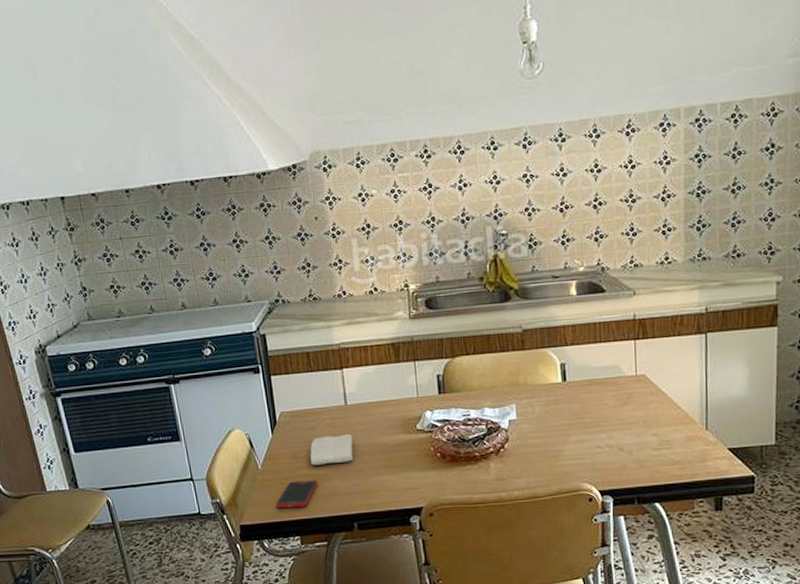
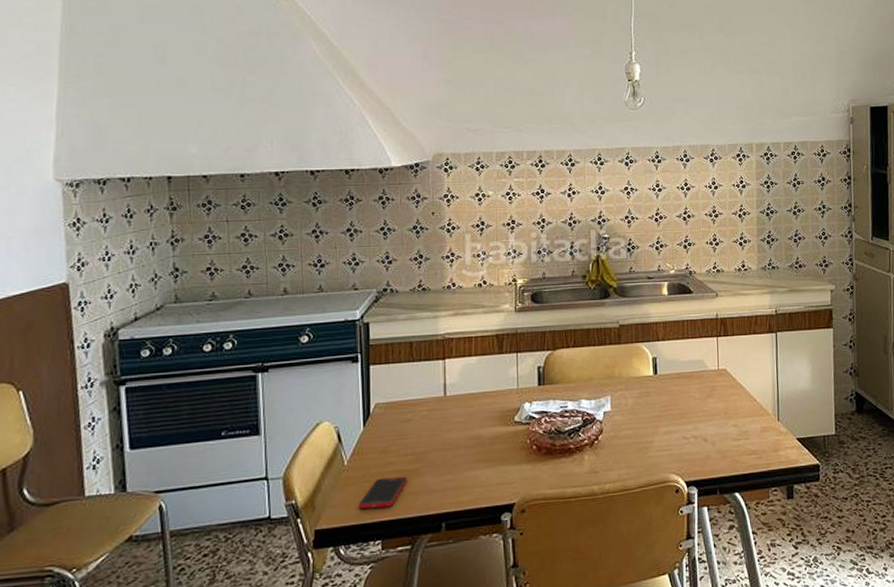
washcloth: present [310,434,354,466] -> none [402,427,450,461]

